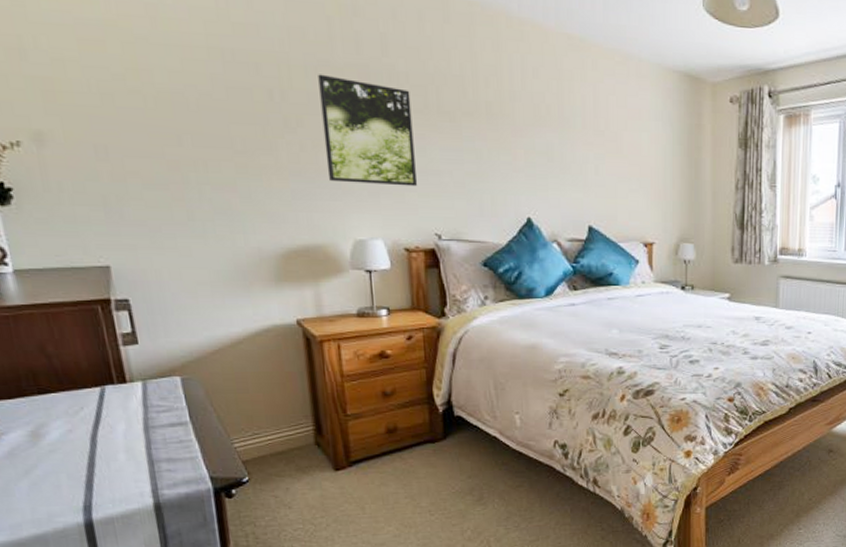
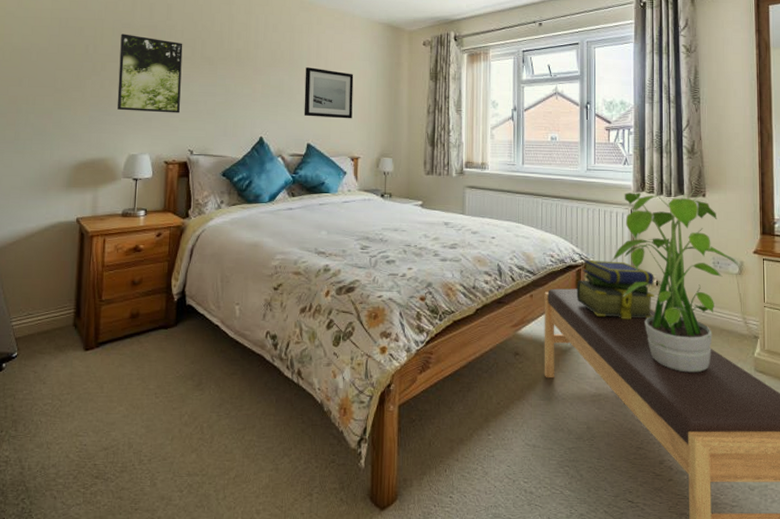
wall art: none [580,128,644,196] -> present [304,67,354,119]

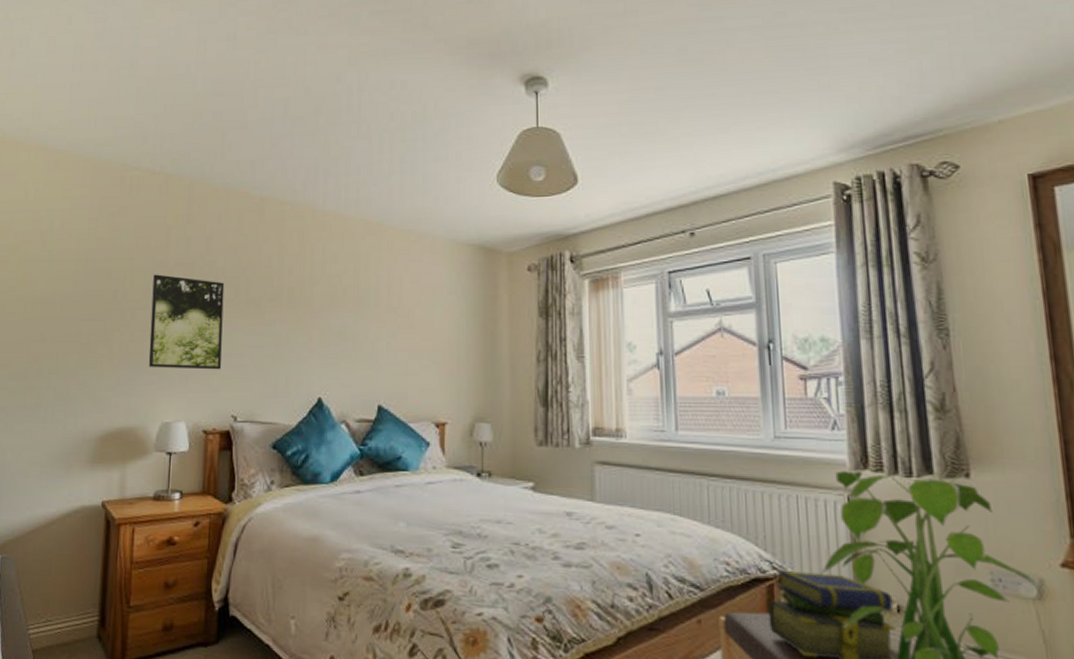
wall art: present [304,67,354,119] -> none [373,306,436,372]

